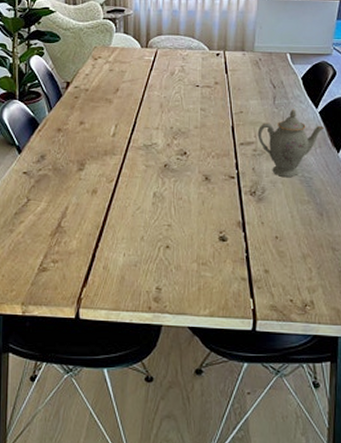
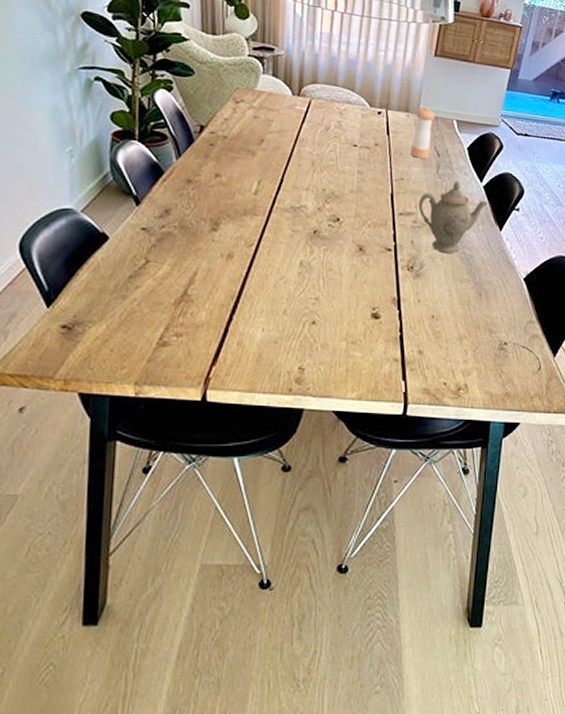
pepper shaker: none [248,44,269,92] -> present [410,107,435,159]

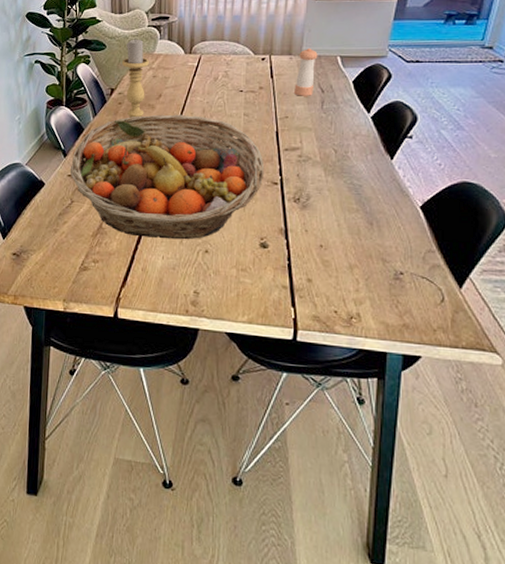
fruit basket: none [144,162,378,310] -> present [70,114,265,240]
candle holder: none [215,68,249,165] -> present [122,39,149,118]
teapot: present [418,180,489,254] -> none [303,114,378,185]

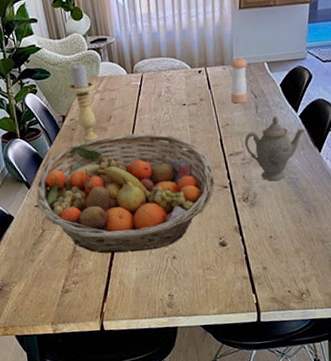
teapot: none [303,114,378,185] -> present [244,115,306,182]

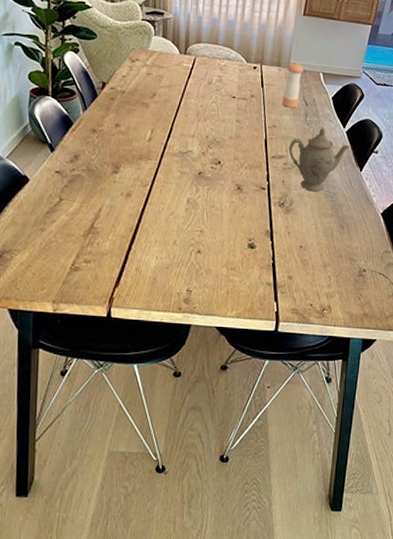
fruit basket: present [36,133,215,254] -> none [57,114,254,240]
candle holder: present [69,63,98,143] -> none [115,31,143,116]

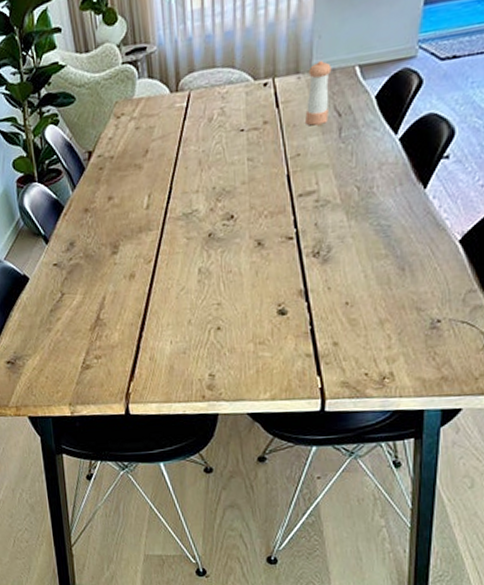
teapot: present [288,127,351,192] -> none [319,140,408,230]

